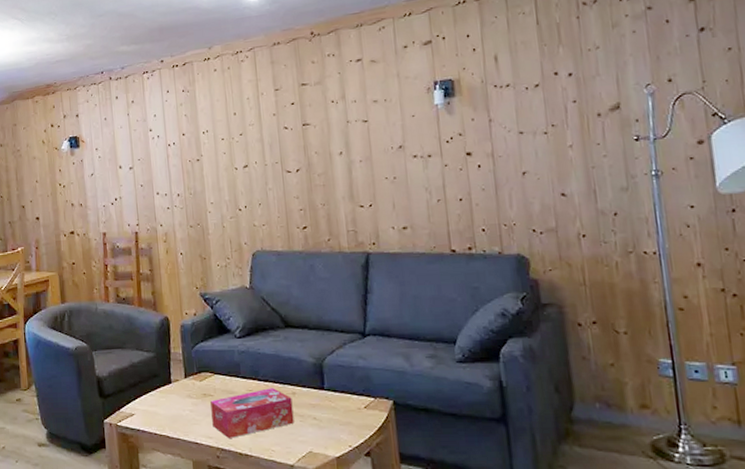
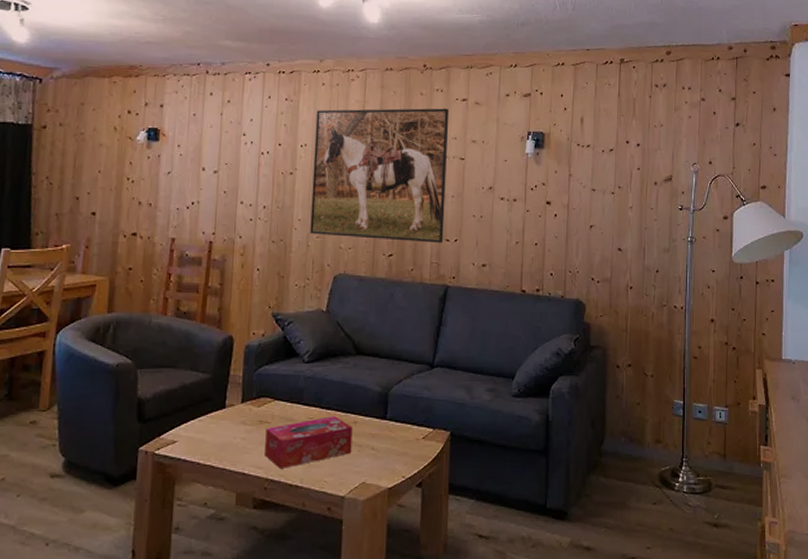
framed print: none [212,72,358,216] -> present [310,108,450,244]

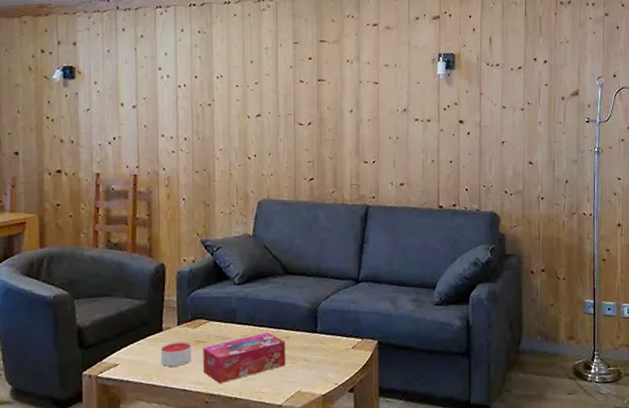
candle: none [220,420,255,447] -> present [160,341,192,367]
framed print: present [310,108,450,244] -> none [230,34,362,166]

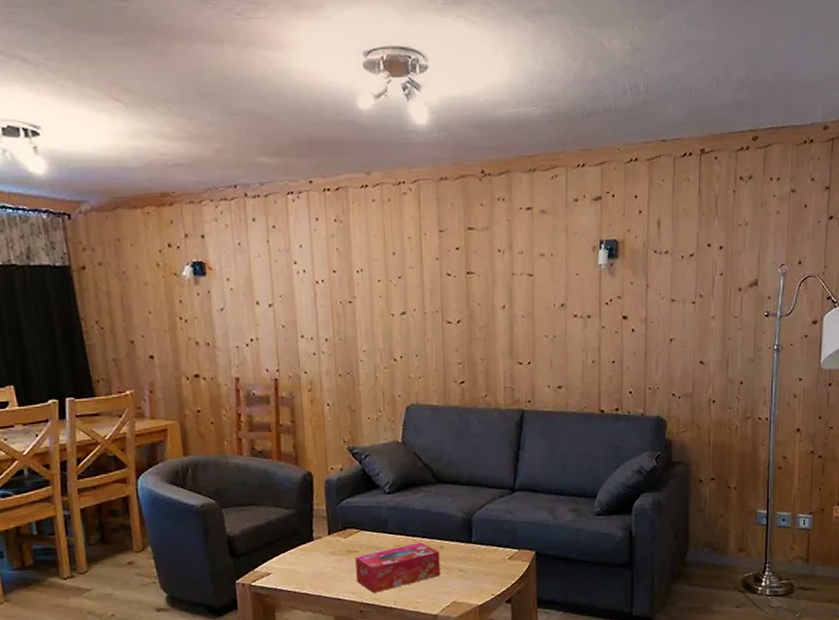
candle: present [160,341,192,367] -> none [312,551,345,576]

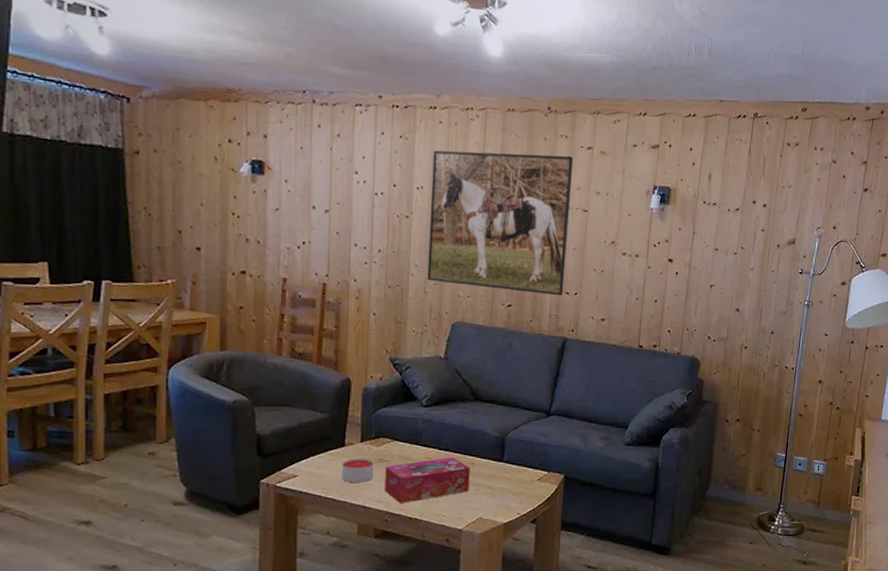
candle: none [312,551,345,576] -> present [341,458,374,482]
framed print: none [369,219,516,367] -> present [427,150,574,296]

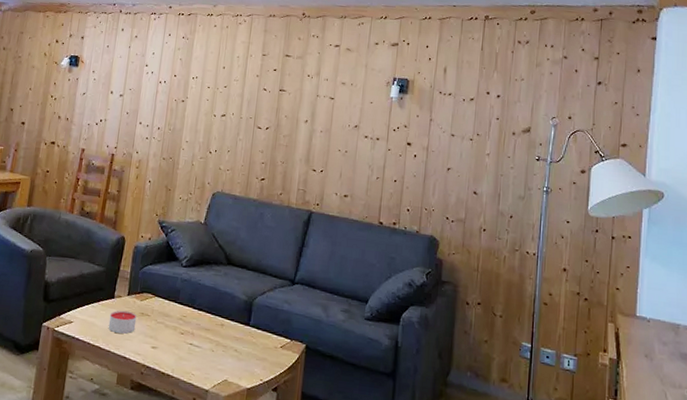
tissue box: present [385,457,470,503] -> none [143,316,220,358]
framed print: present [427,150,574,296] -> none [195,48,323,173]

